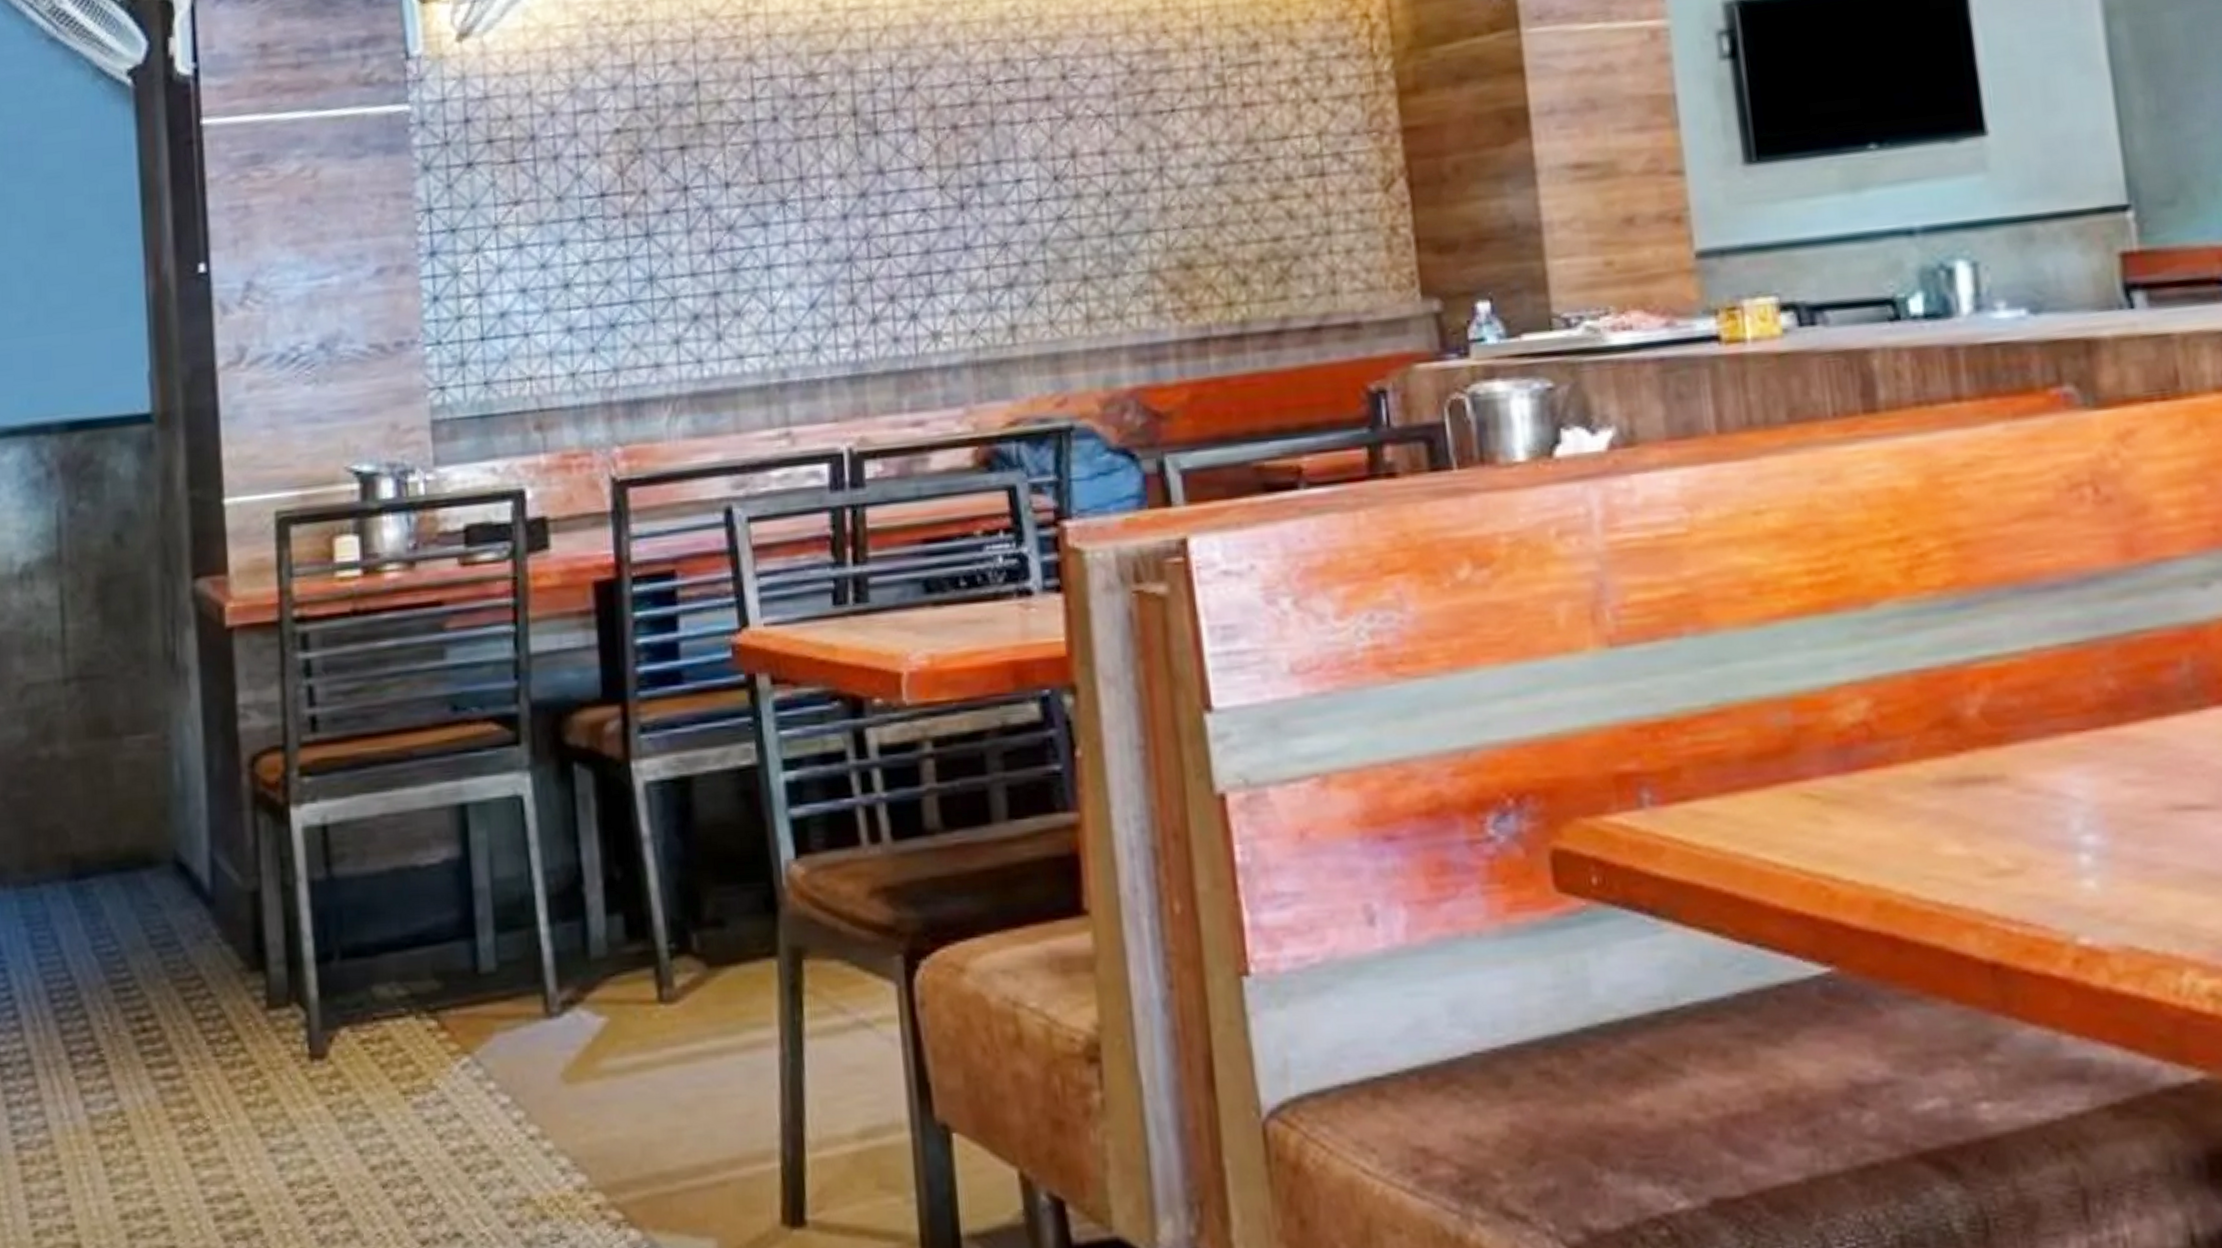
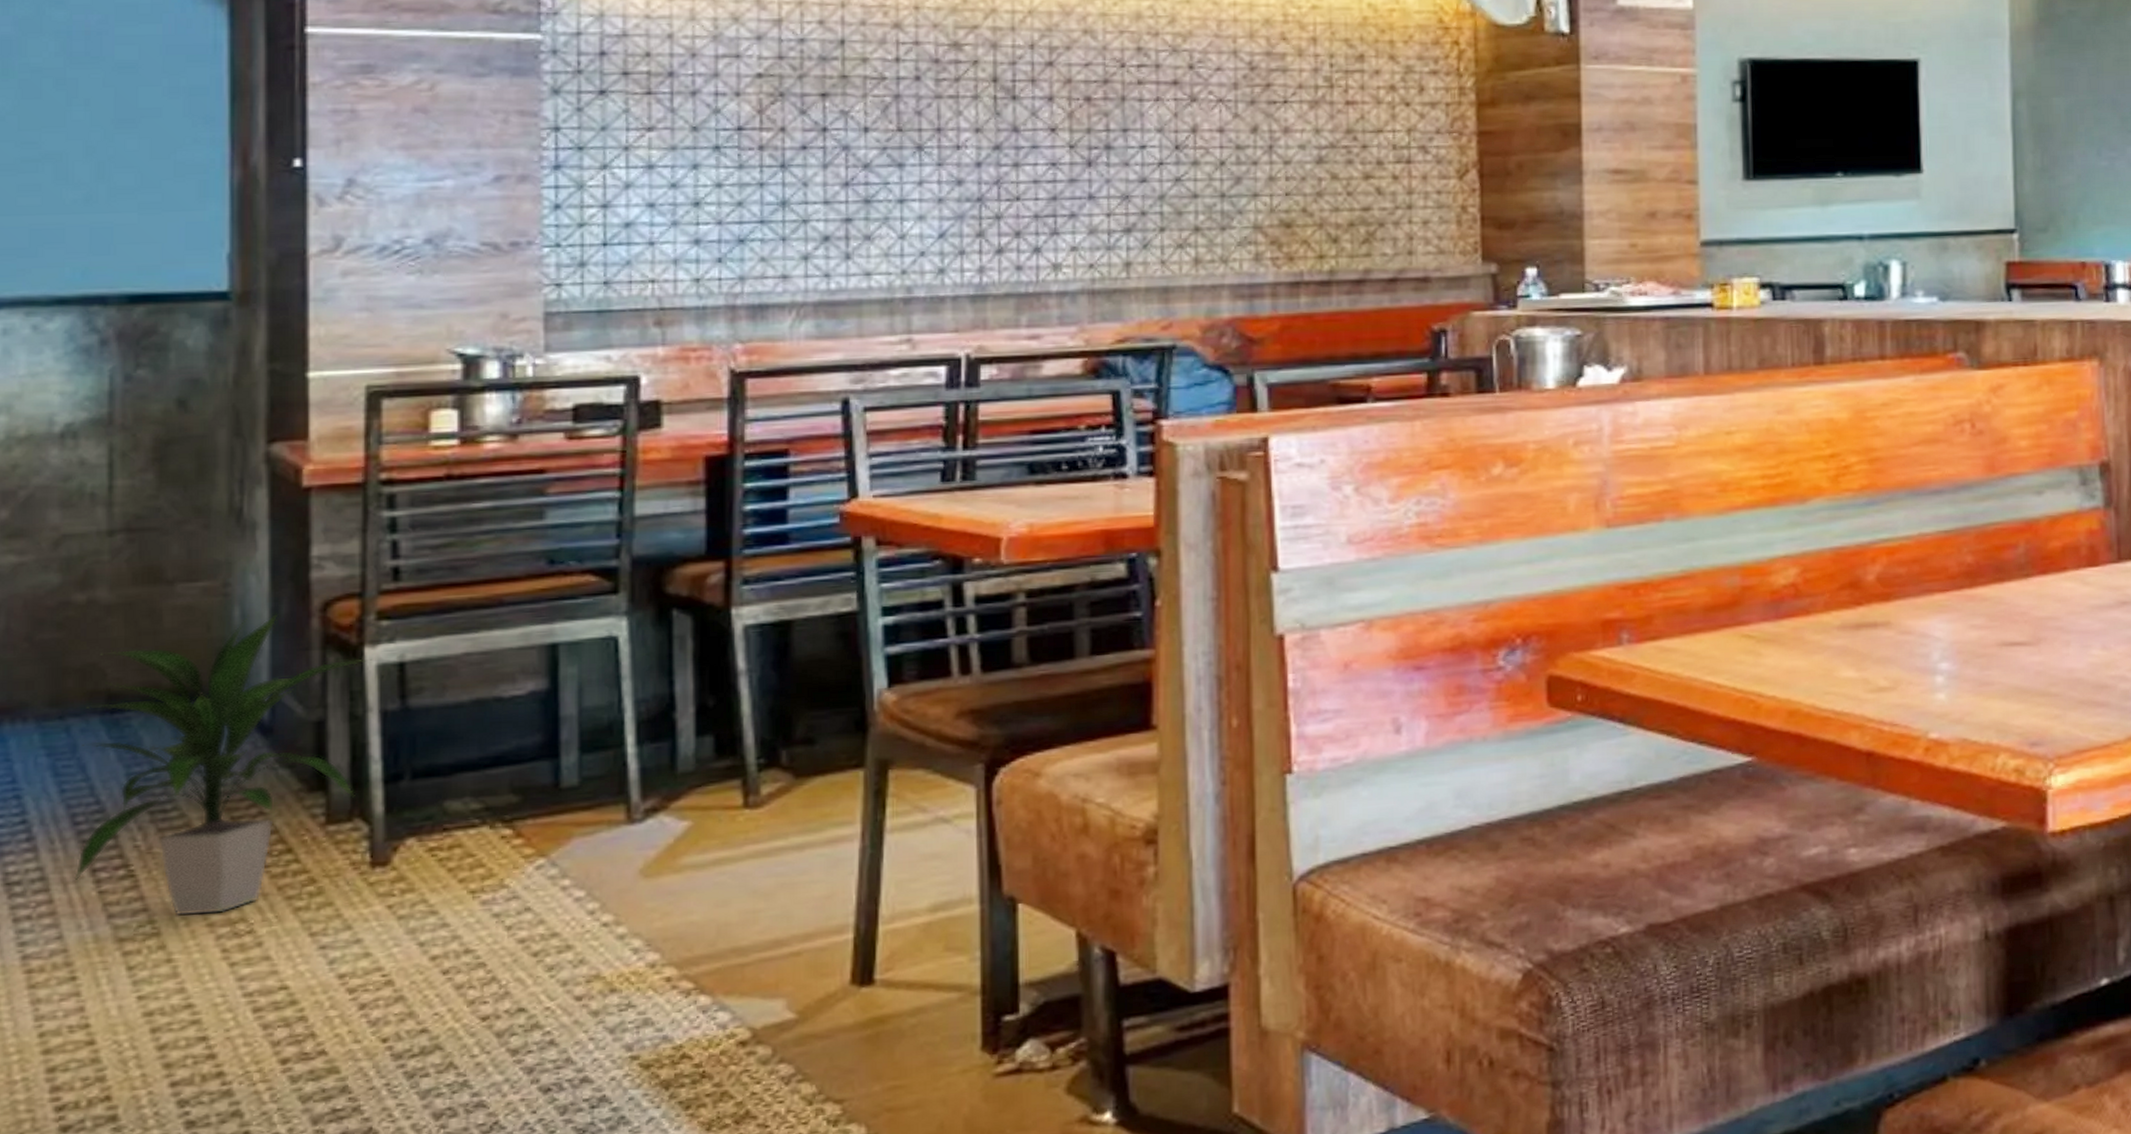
indoor plant: none [53,768,297,1109] -> present [74,613,372,916]

